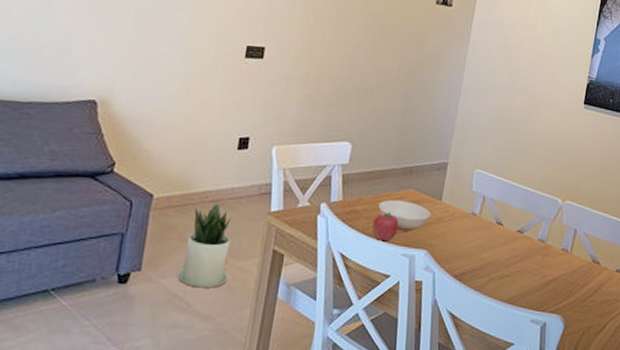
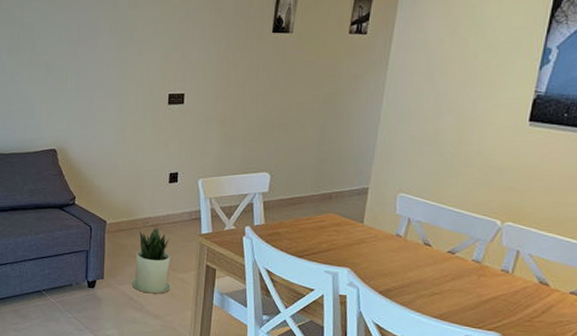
fruit: present [371,212,399,242] -> none [294,234,320,260]
bowl: present [378,200,431,231] -> none [300,223,353,251]

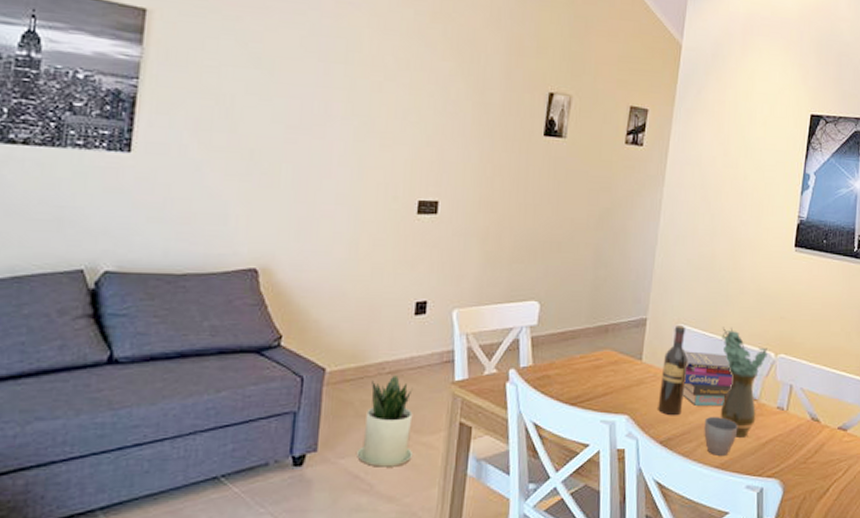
wine bottle: none [378,193,409,271] -> present [658,324,688,415]
books: none [402,216,455,265] -> present [682,351,733,406]
cup: none [423,274,459,308] -> present [704,417,738,456]
vase: none [440,196,493,294] -> present [720,326,767,437]

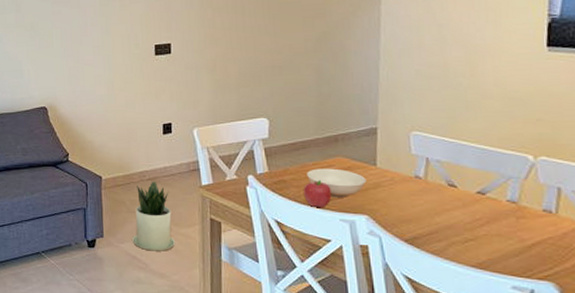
fruit: none [566,376,596,408] -> present [302,180,332,208]
bowl: none [573,362,631,396] -> present [307,168,367,198]
wine bottle: present [658,324,688,415] -> none [398,131,428,216]
books: present [682,351,733,406] -> none [424,156,484,207]
cup: present [704,417,738,456] -> none [454,219,495,256]
vase: present [720,326,767,437] -> none [464,131,524,239]

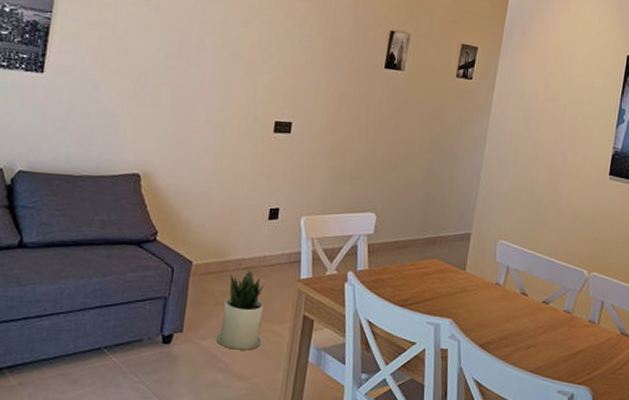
fruit: present [302,180,332,208] -> none [397,281,424,310]
bowl: present [307,168,367,198] -> none [403,269,455,300]

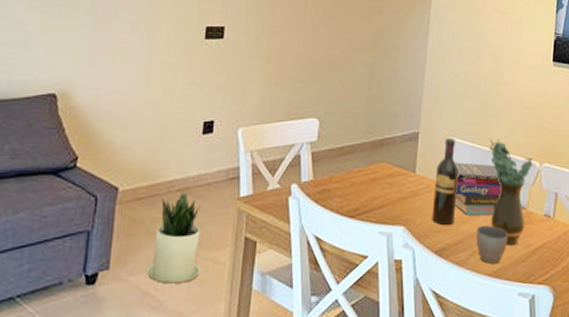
wine bottle: none [479,240,508,321] -> present [432,137,459,225]
books: none [501,264,549,316] -> present [454,162,502,215]
cup: none [520,325,552,361] -> present [476,226,508,264]
vase: none [535,244,581,346] -> present [489,138,532,245]

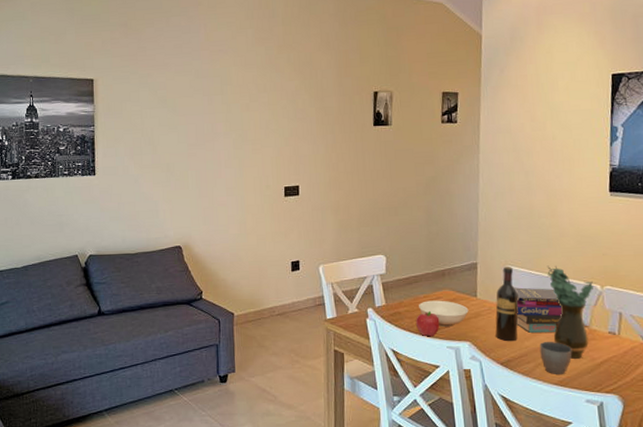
planter: present [147,191,201,284] -> none [262,315,303,384]
fruit: none [345,189,373,220] -> present [415,311,440,337]
bowl: none [351,175,406,208] -> present [419,300,469,327]

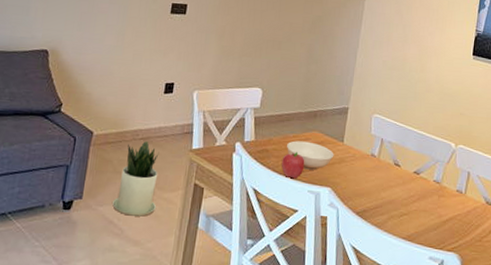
planter: none [262,315,303,384] -> present [112,140,159,217]
wine bottle: present [495,266,519,341] -> none [356,114,382,191]
books: present [515,287,563,333] -> none [376,137,420,185]
cup: present [540,342,572,374] -> none [394,195,423,229]
vase: present [547,265,593,359] -> none [407,118,449,214]

